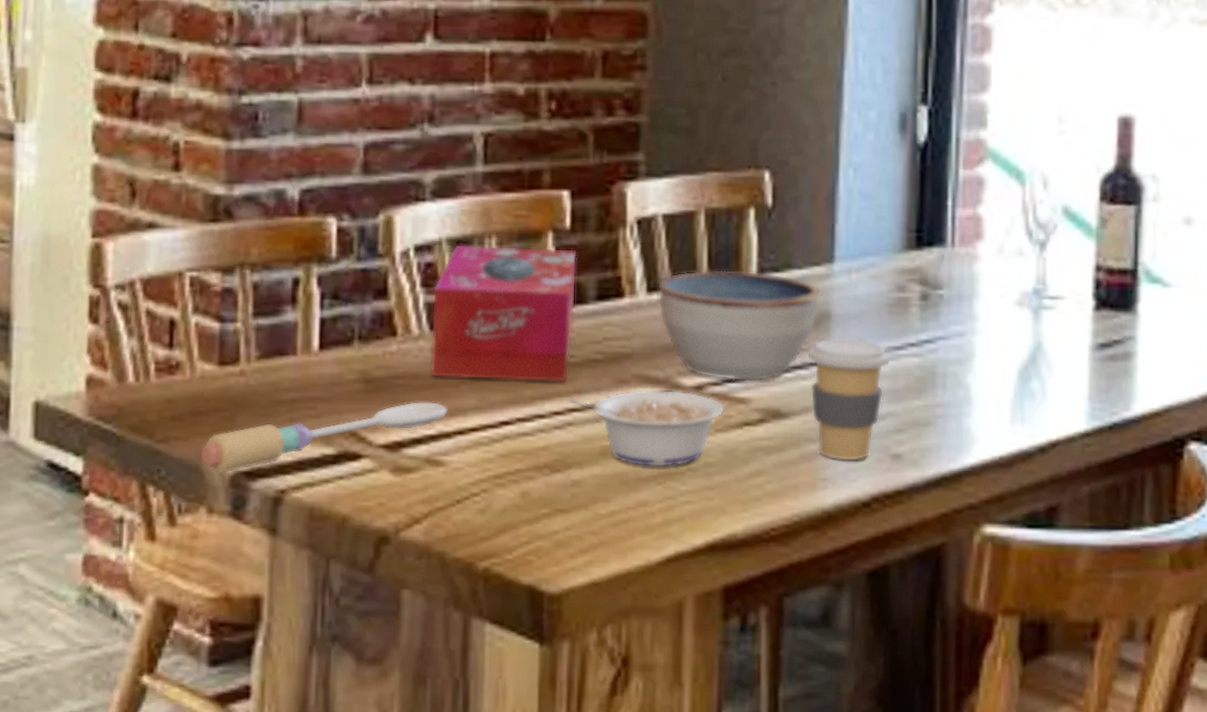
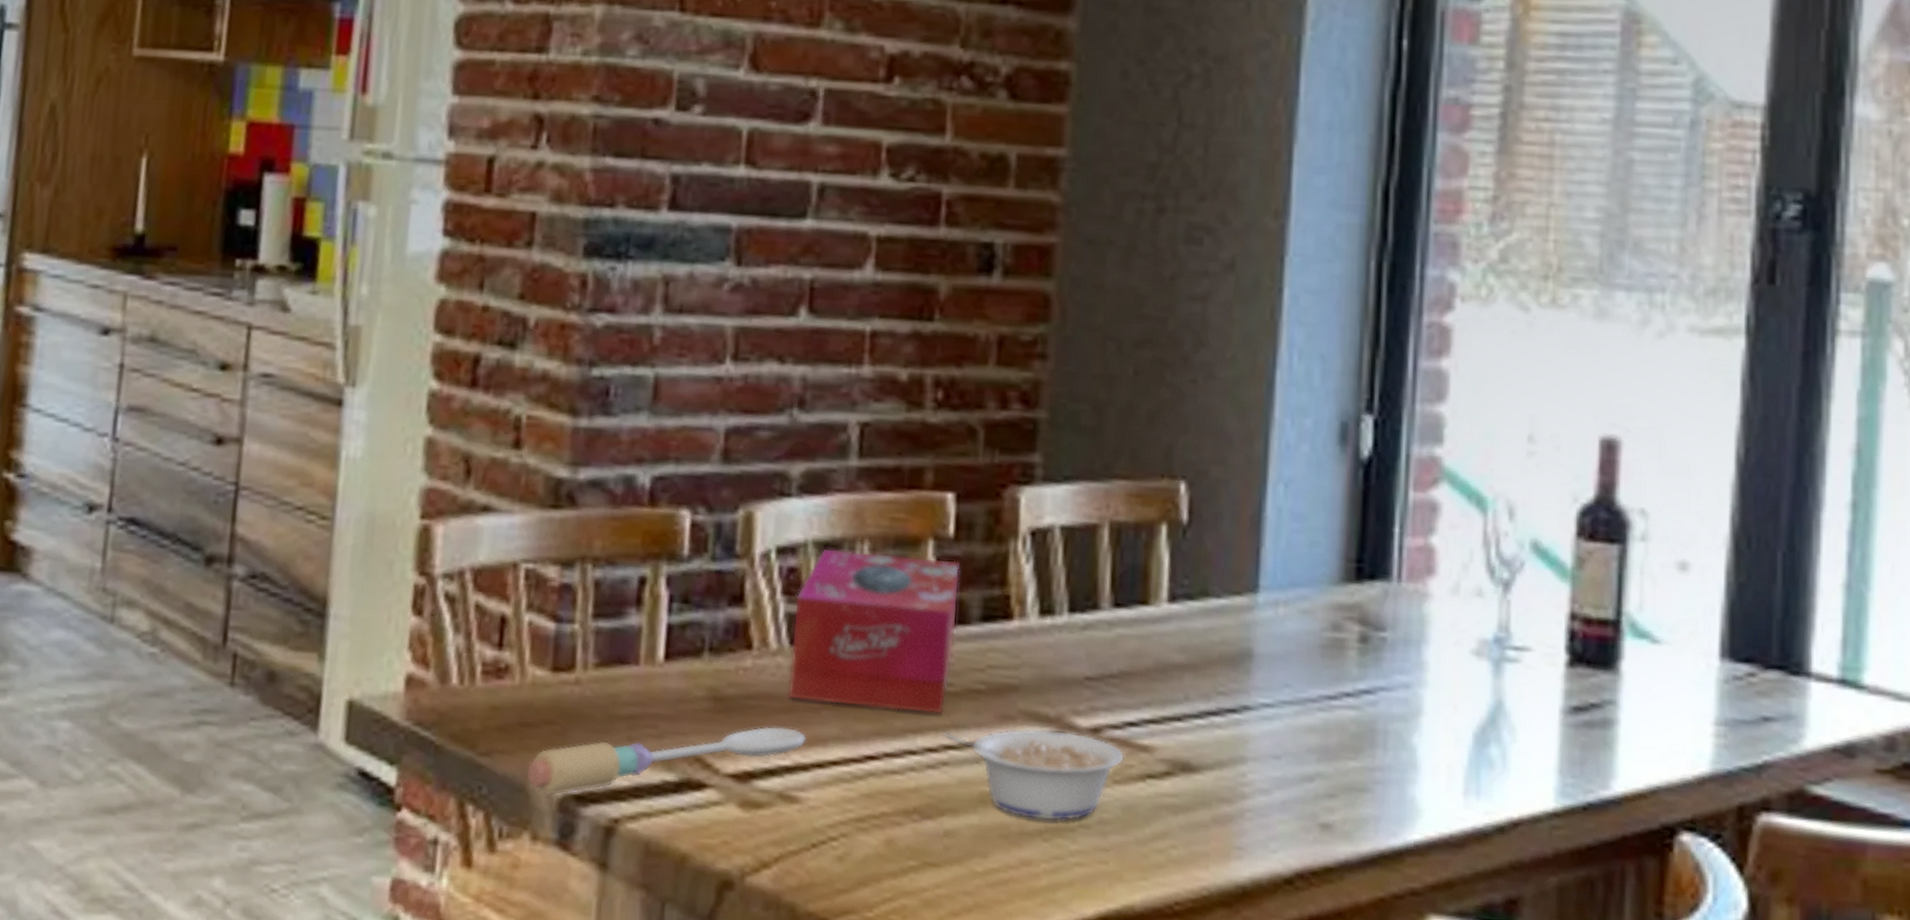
bowl: present [657,270,821,382] -> none [1051,592,1242,727]
coffee cup: present [808,337,891,462] -> none [1224,680,1323,829]

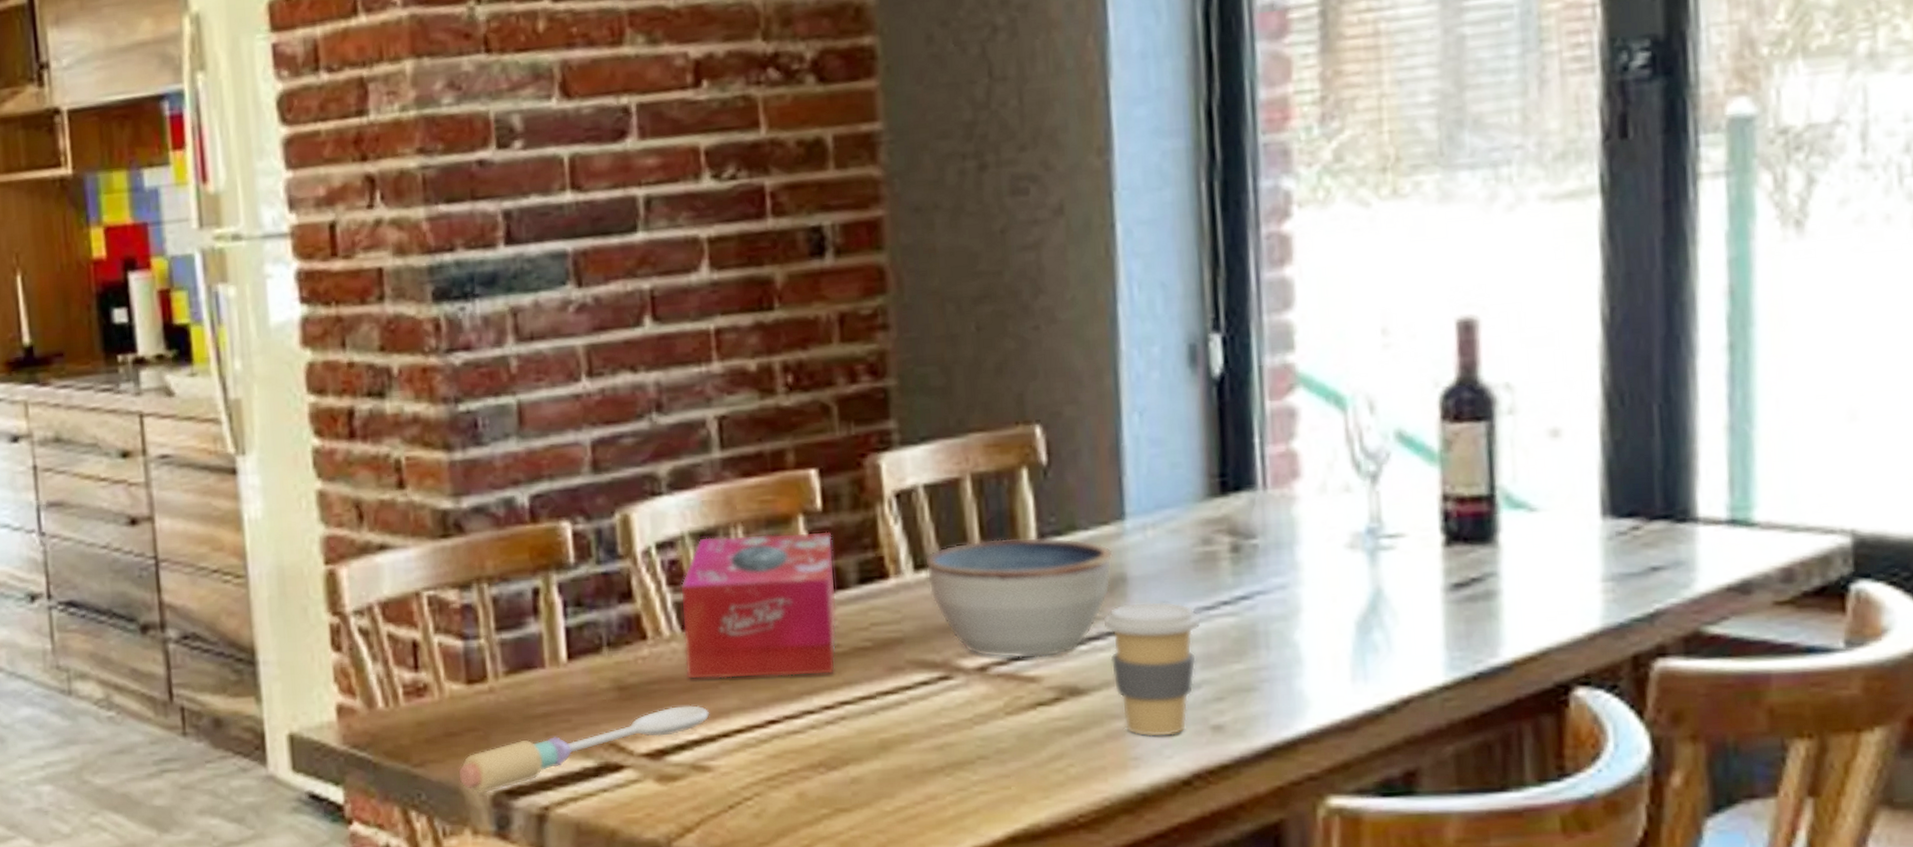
legume: present [943,729,1124,821] -> none [837,674,1013,757]
bowl: none [1051,592,1242,727] -> present [924,537,1113,659]
coffee cup: none [1224,680,1323,829] -> present [1104,601,1202,738]

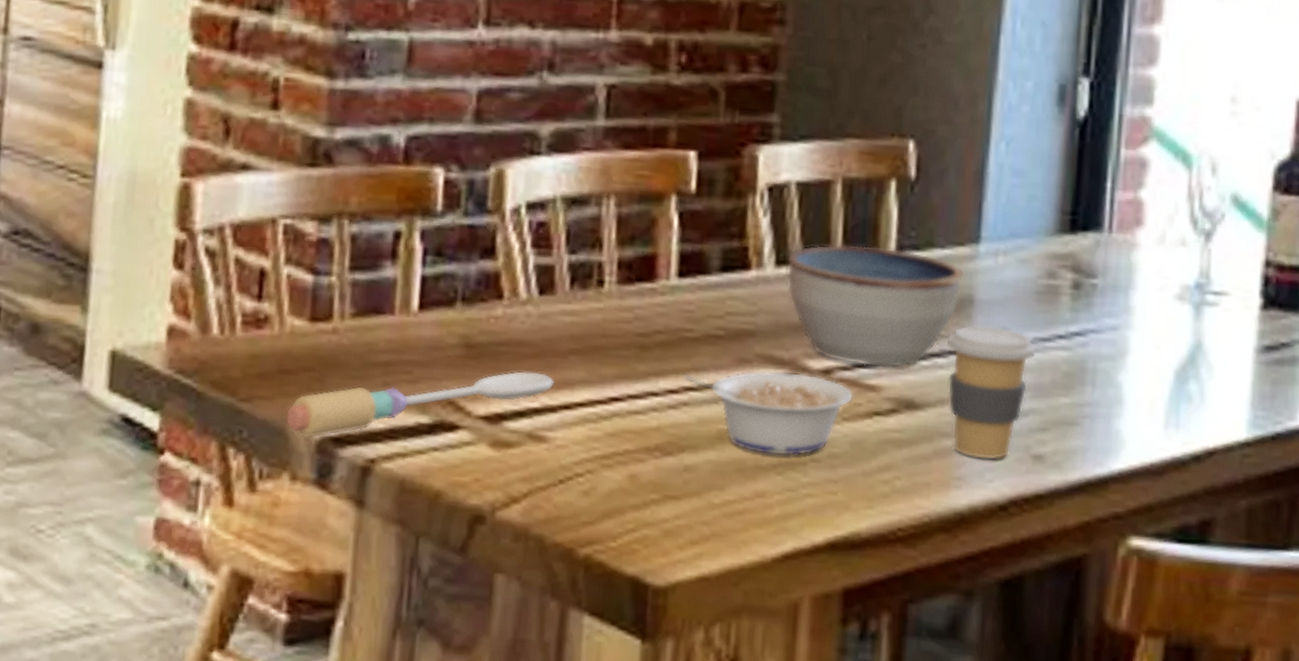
tissue box: present [680,531,837,680] -> none [537,204,702,359]
legume: none [837,674,1013,757] -> present [683,371,853,456]

